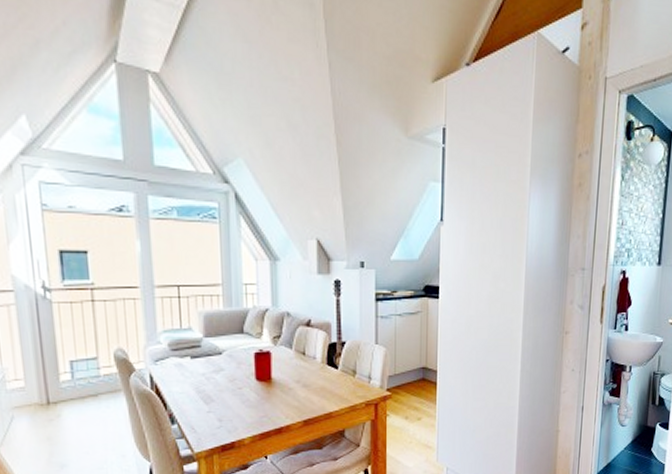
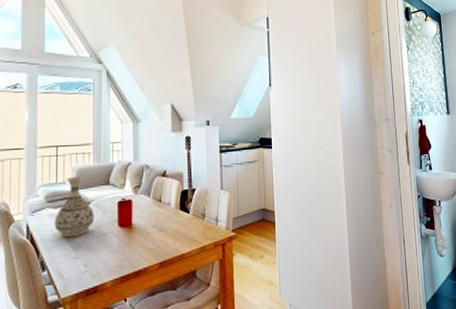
vase: none [181,322,227,391] -> present [54,176,94,238]

